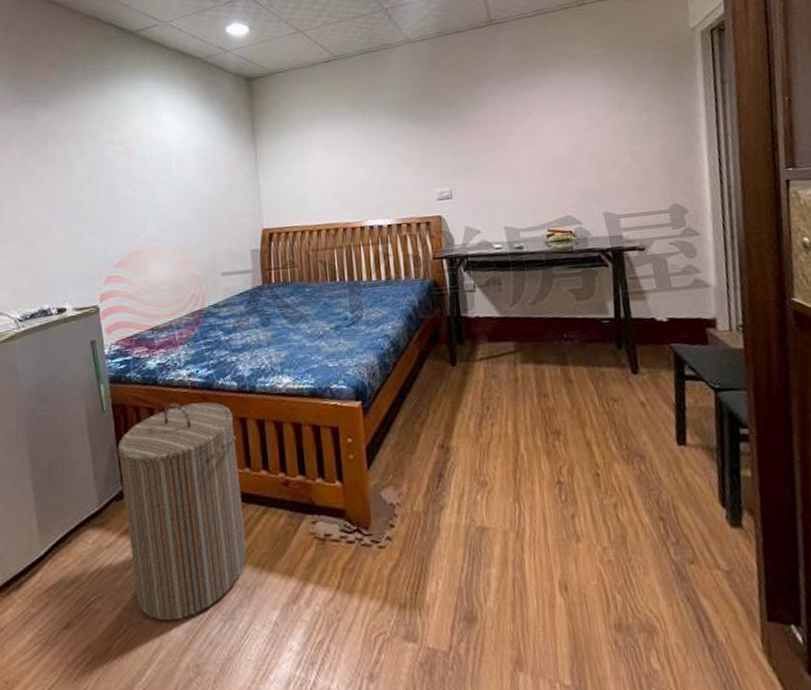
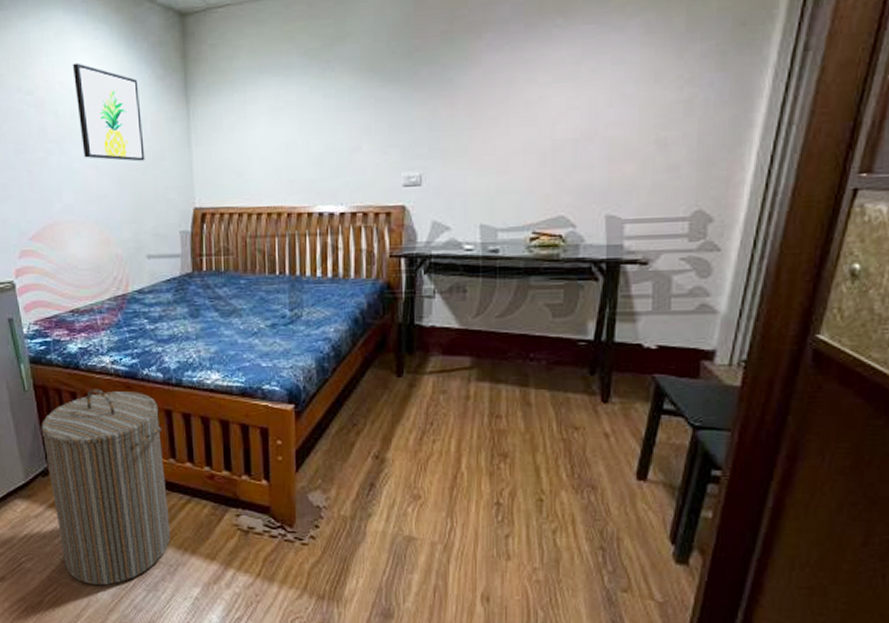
wall art: none [158,118,220,194] -> present [72,62,145,162]

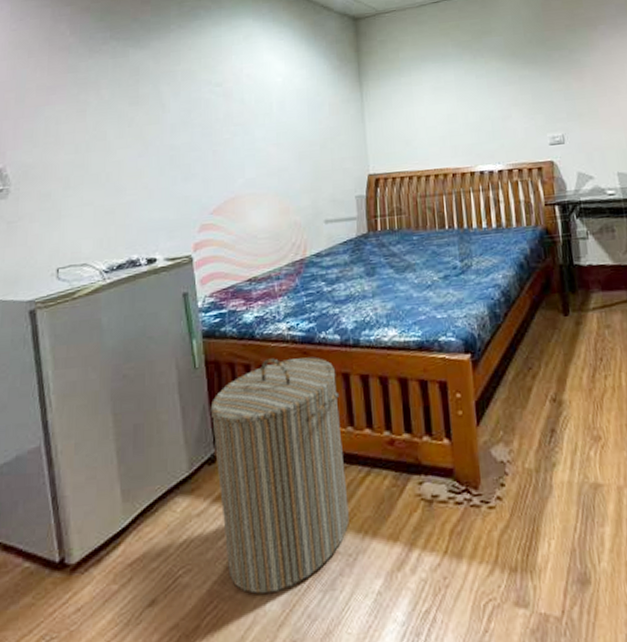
wall art: present [72,62,145,162] -> none [258,58,323,138]

